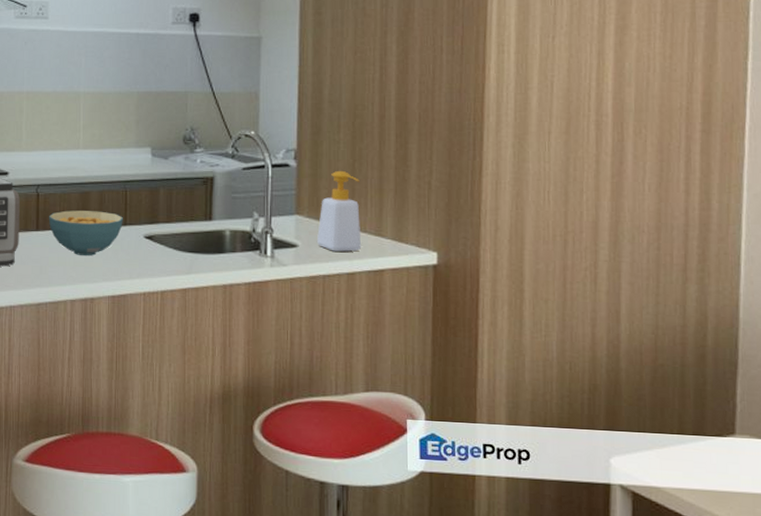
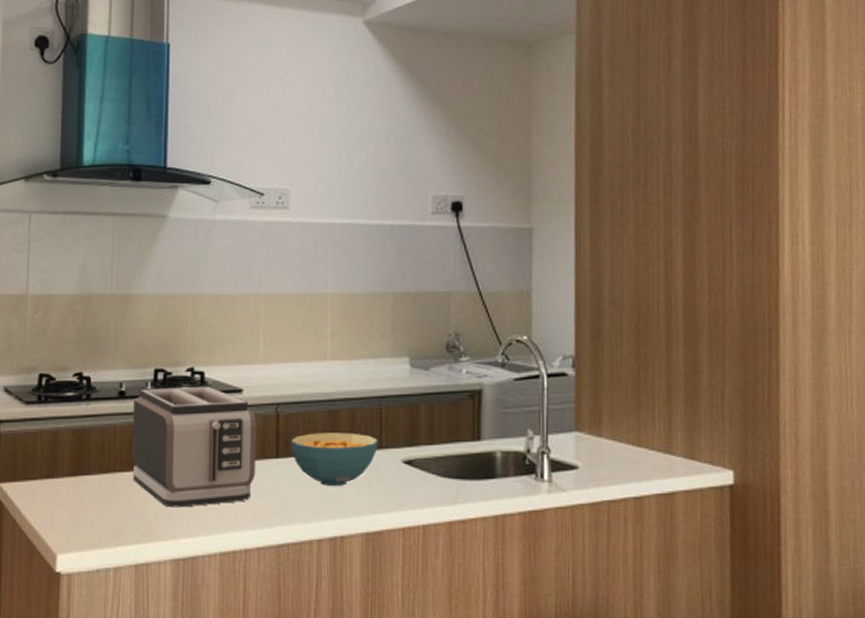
soap bottle: present [316,170,362,252] -> none [599,379,650,473]

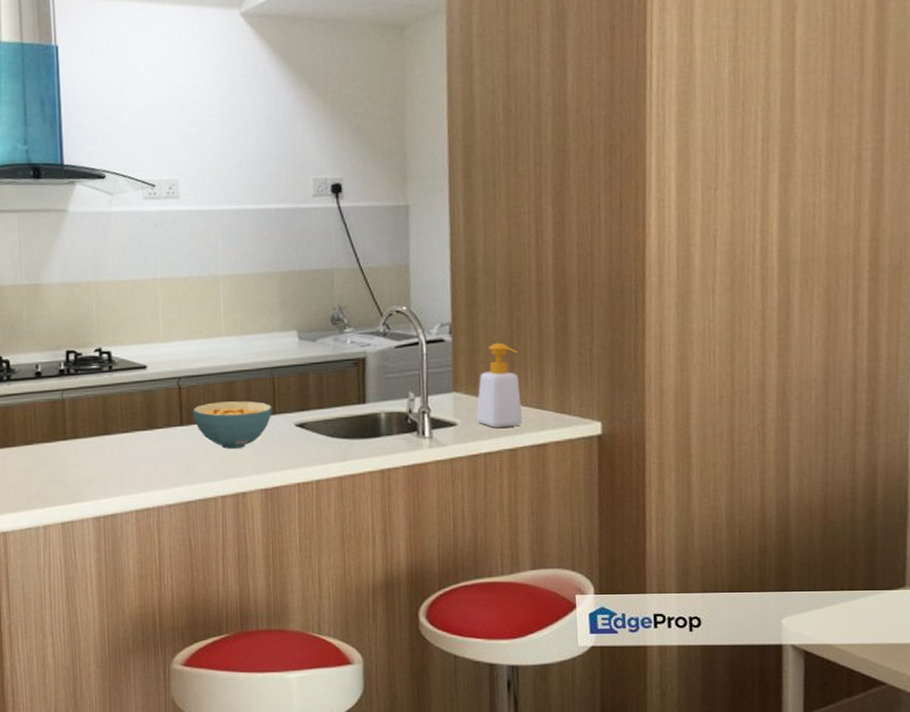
toaster: present [131,386,256,508] -> none [49,364,163,473]
soap bottle: none [599,379,650,473] -> present [476,342,523,428]

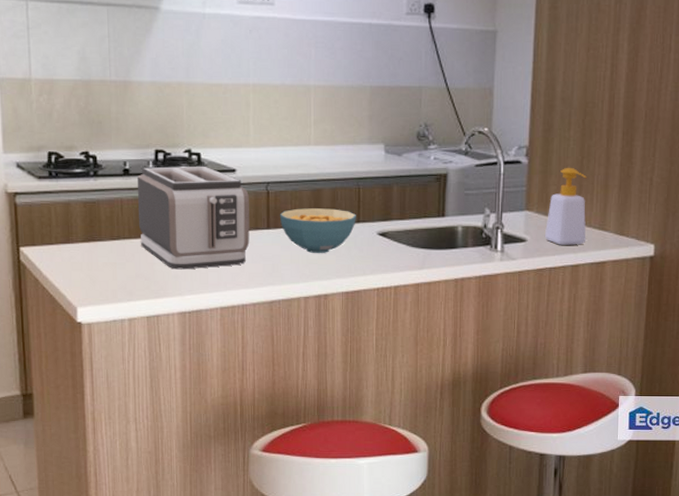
toaster: none [49,364,163,473] -> present [137,166,250,270]

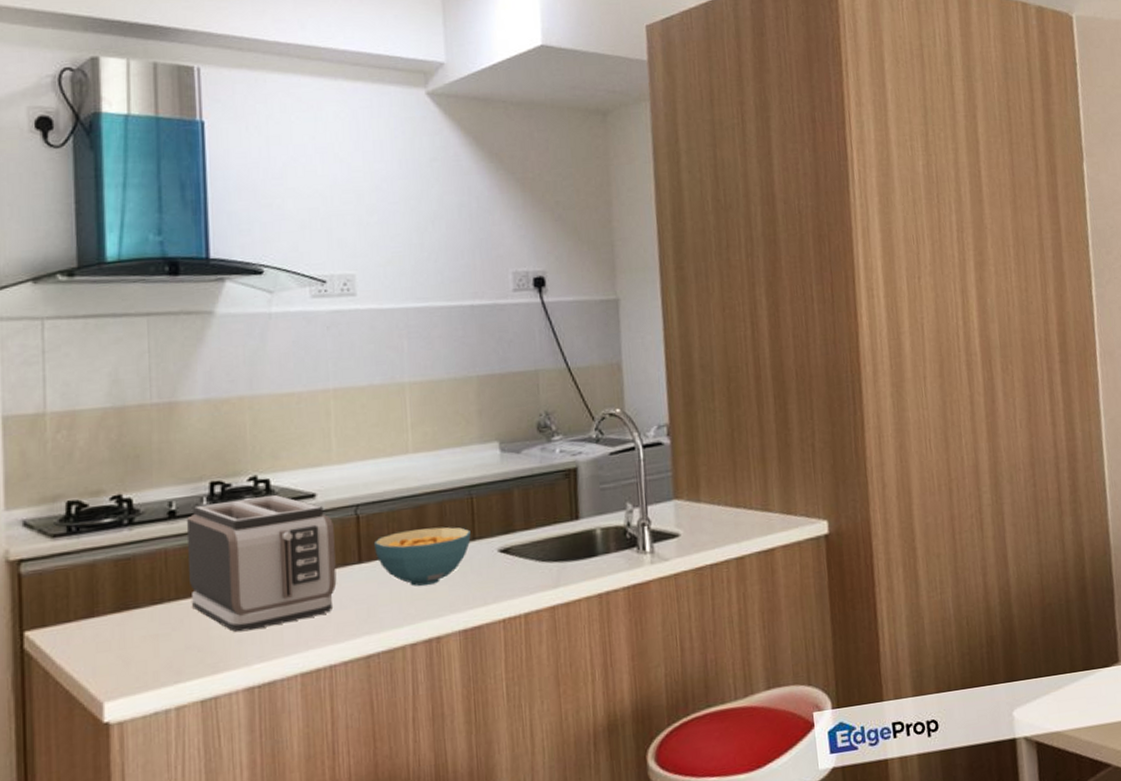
soap bottle: present [544,167,587,245] -> none [699,442,749,536]

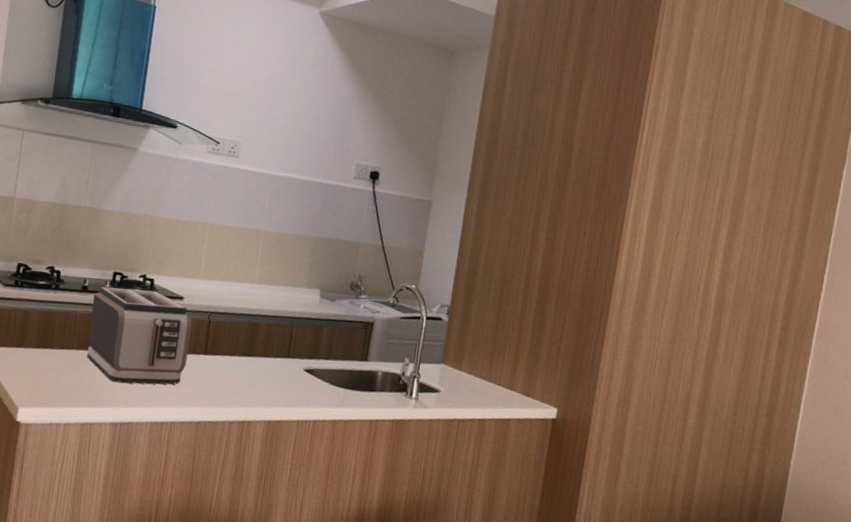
cereal bowl: present [373,527,471,586] -> none [217,338,287,383]

